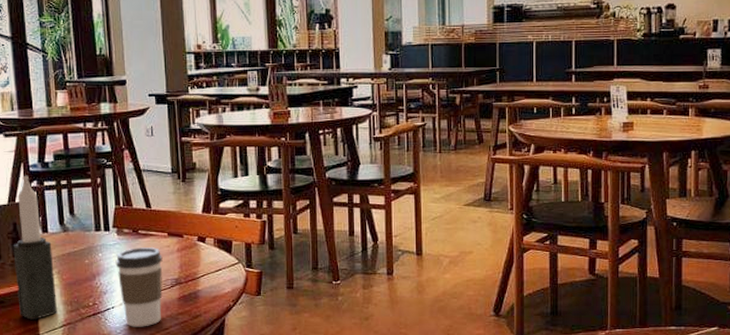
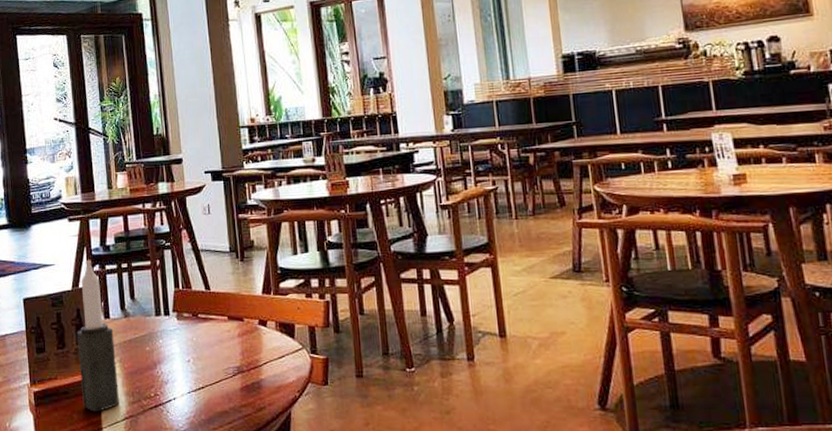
coffee cup: present [115,247,163,327] -> none [176,332,225,421]

